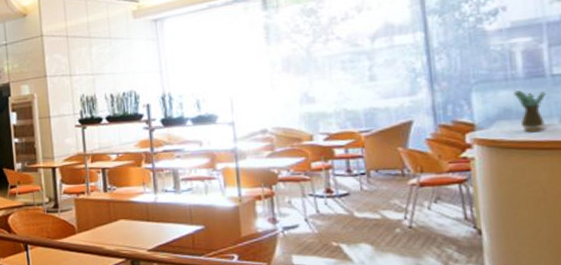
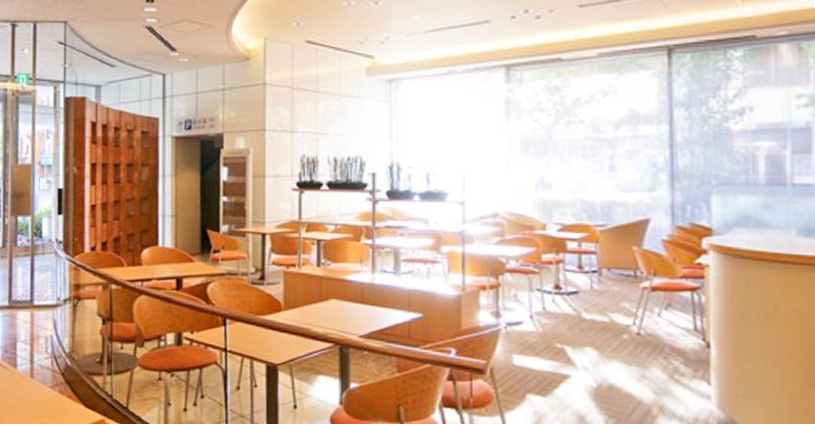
vase: present [513,90,546,133] -> none [753,197,785,244]

